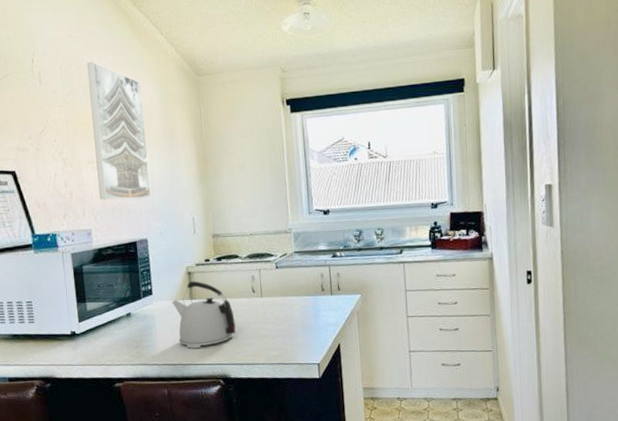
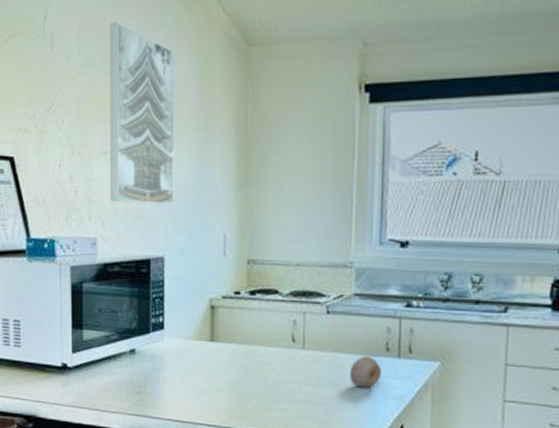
kettle: present [172,281,236,349] -> none [187,317,265,405]
fruit: none [297,296,321,320] -> present [349,356,382,388]

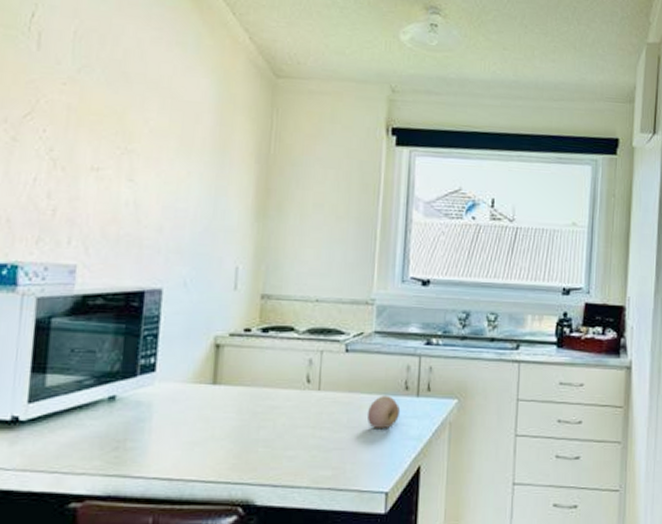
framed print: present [110,21,175,204] -> none [99,31,192,232]

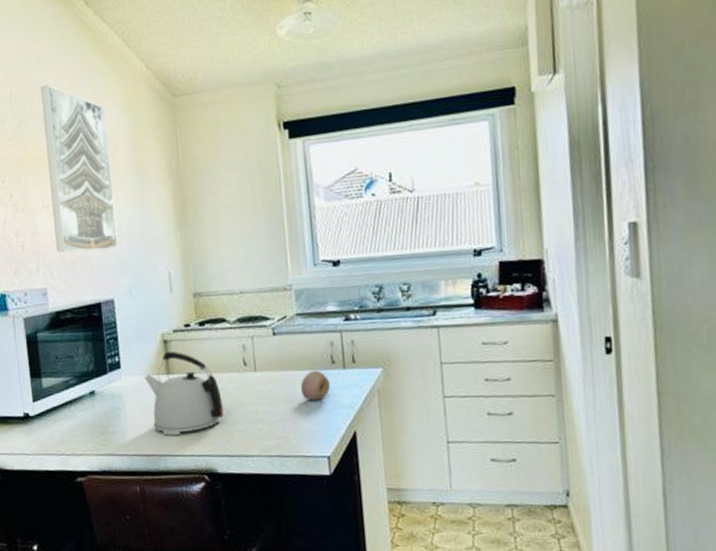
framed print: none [99,31,192,232] -> present [40,84,118,252]
kettle: none [183,357,275,457] -> present [144,351,224,436]

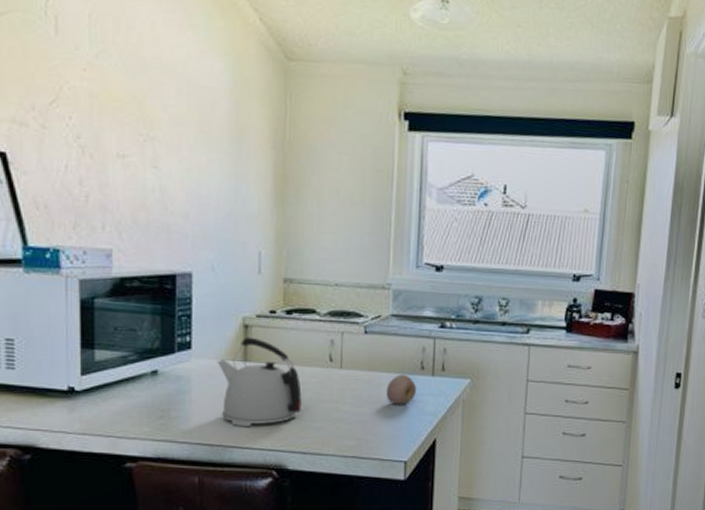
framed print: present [40,84,118,252] -> none [129,14,206,218]

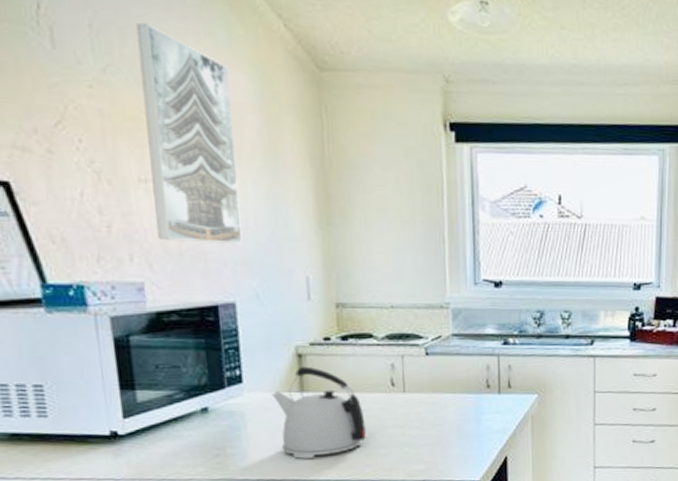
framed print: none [129,14,206,218] -> present [136,22,243,244]
fruit: present [385,374,417,405] -> none [452,394,484,425]

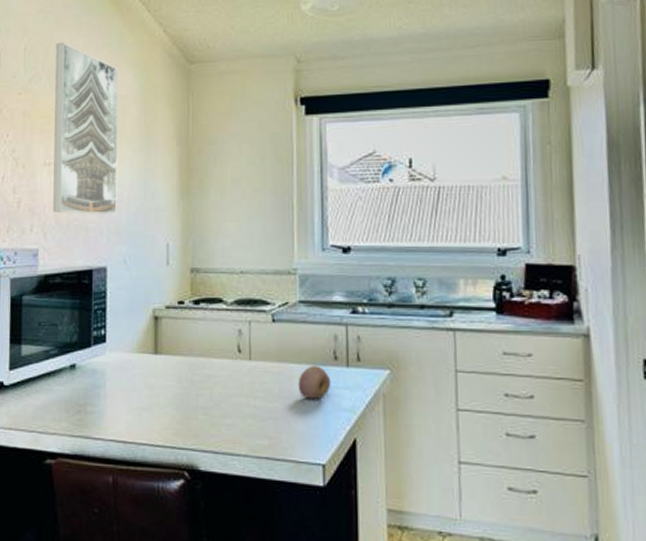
kettle: present [272,366,366,459] -> none [130,328,211,422]
fruit: none [452,394,484,425] -> present [297,366,331,400]

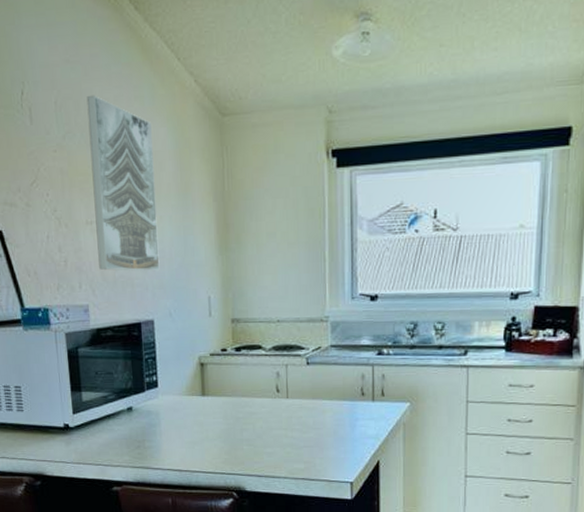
fruit: present [297,366,331,400] -> none [329,401,359,430]

